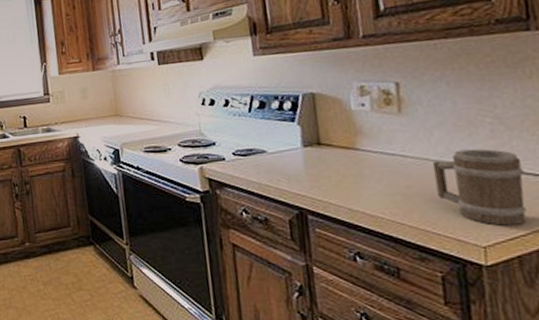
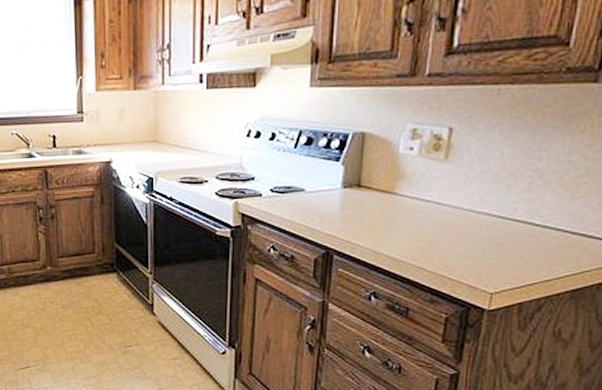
barrel: present [432,148,527,226] -> none [462,200,549,275]

